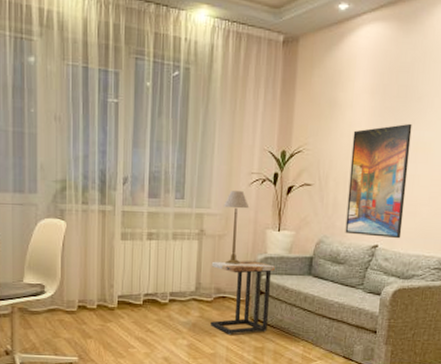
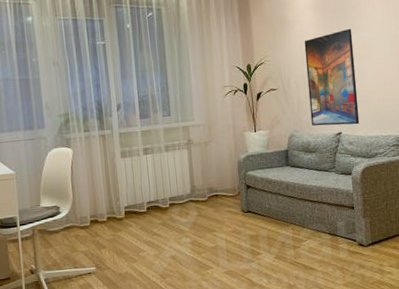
side table: present [211,261,275,335] -> none [201,160,258,228]
table lamp: present [223,191,250,264] -> none [204,102,227,166]

